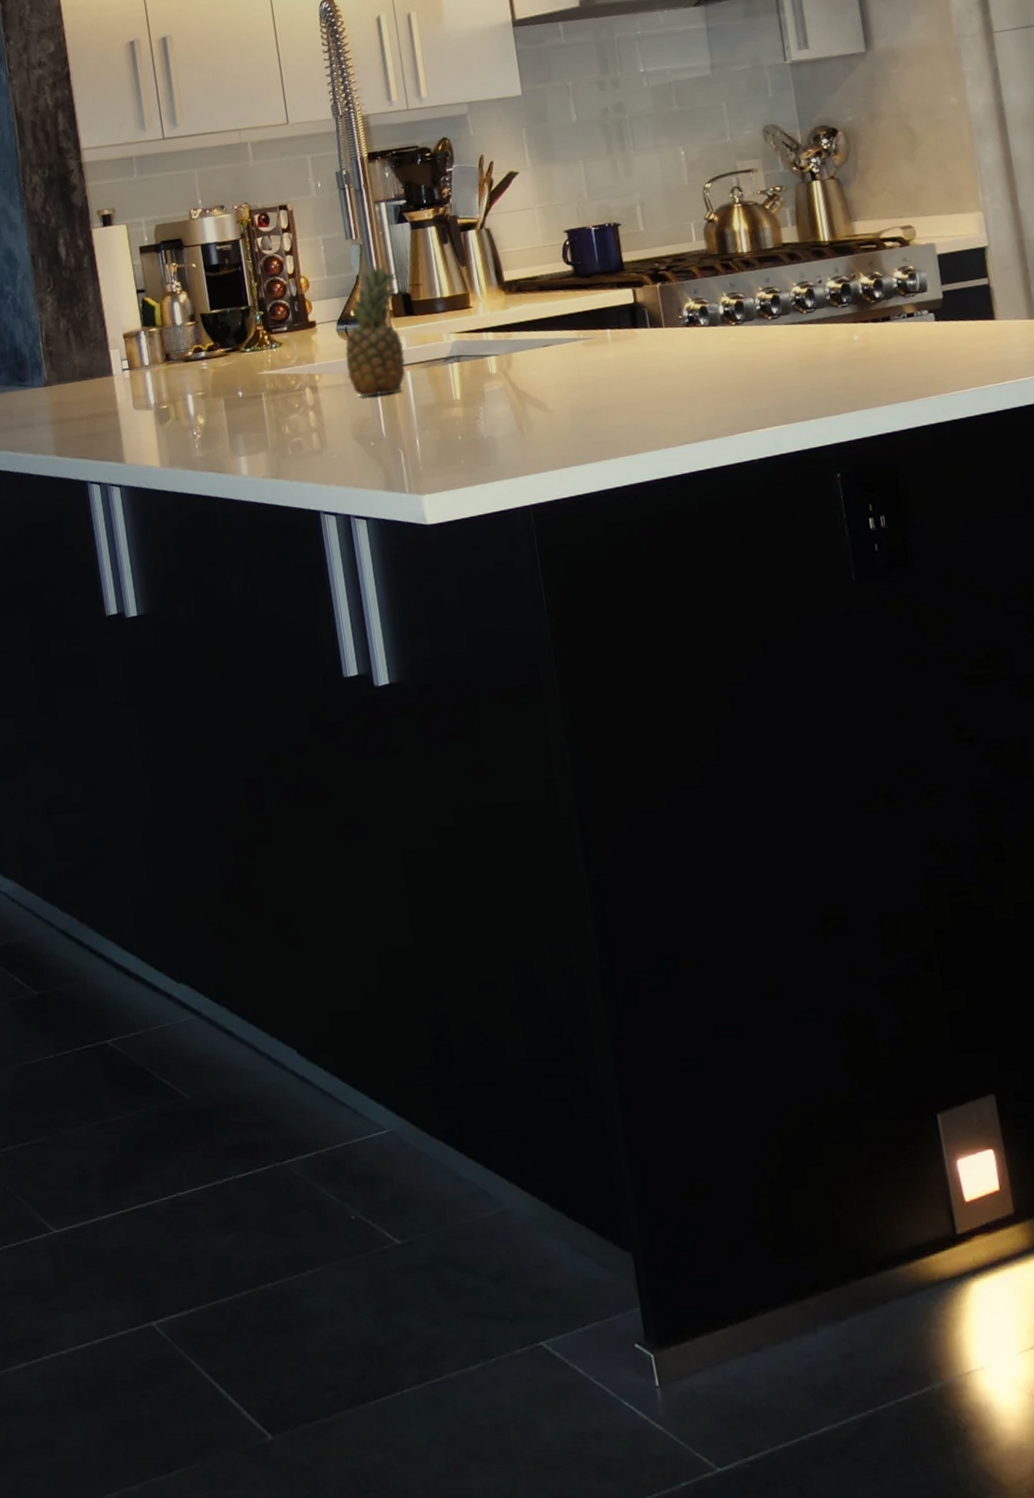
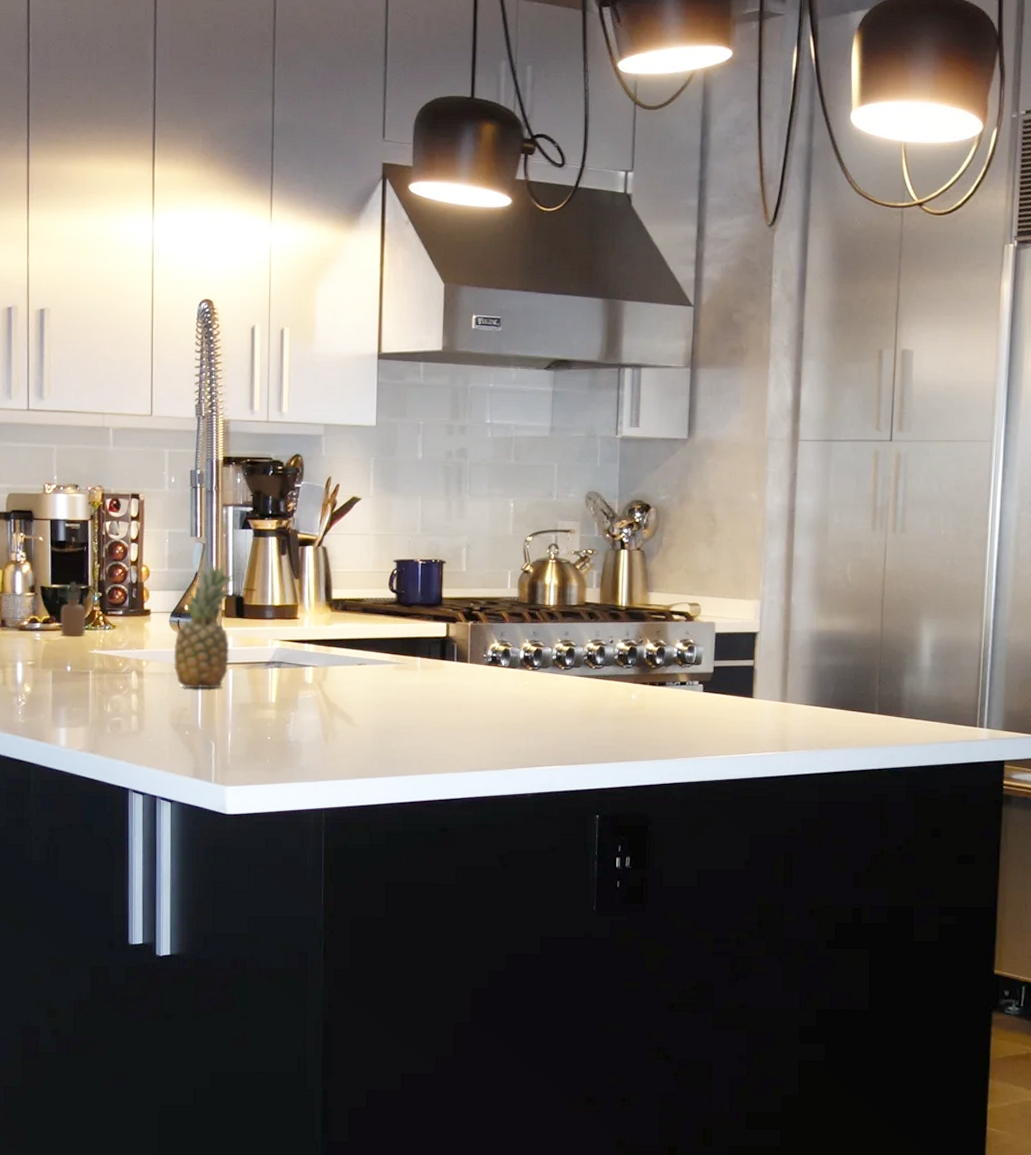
soap dispenser: none [223,304,252,363] -> present [60,582,85,638]

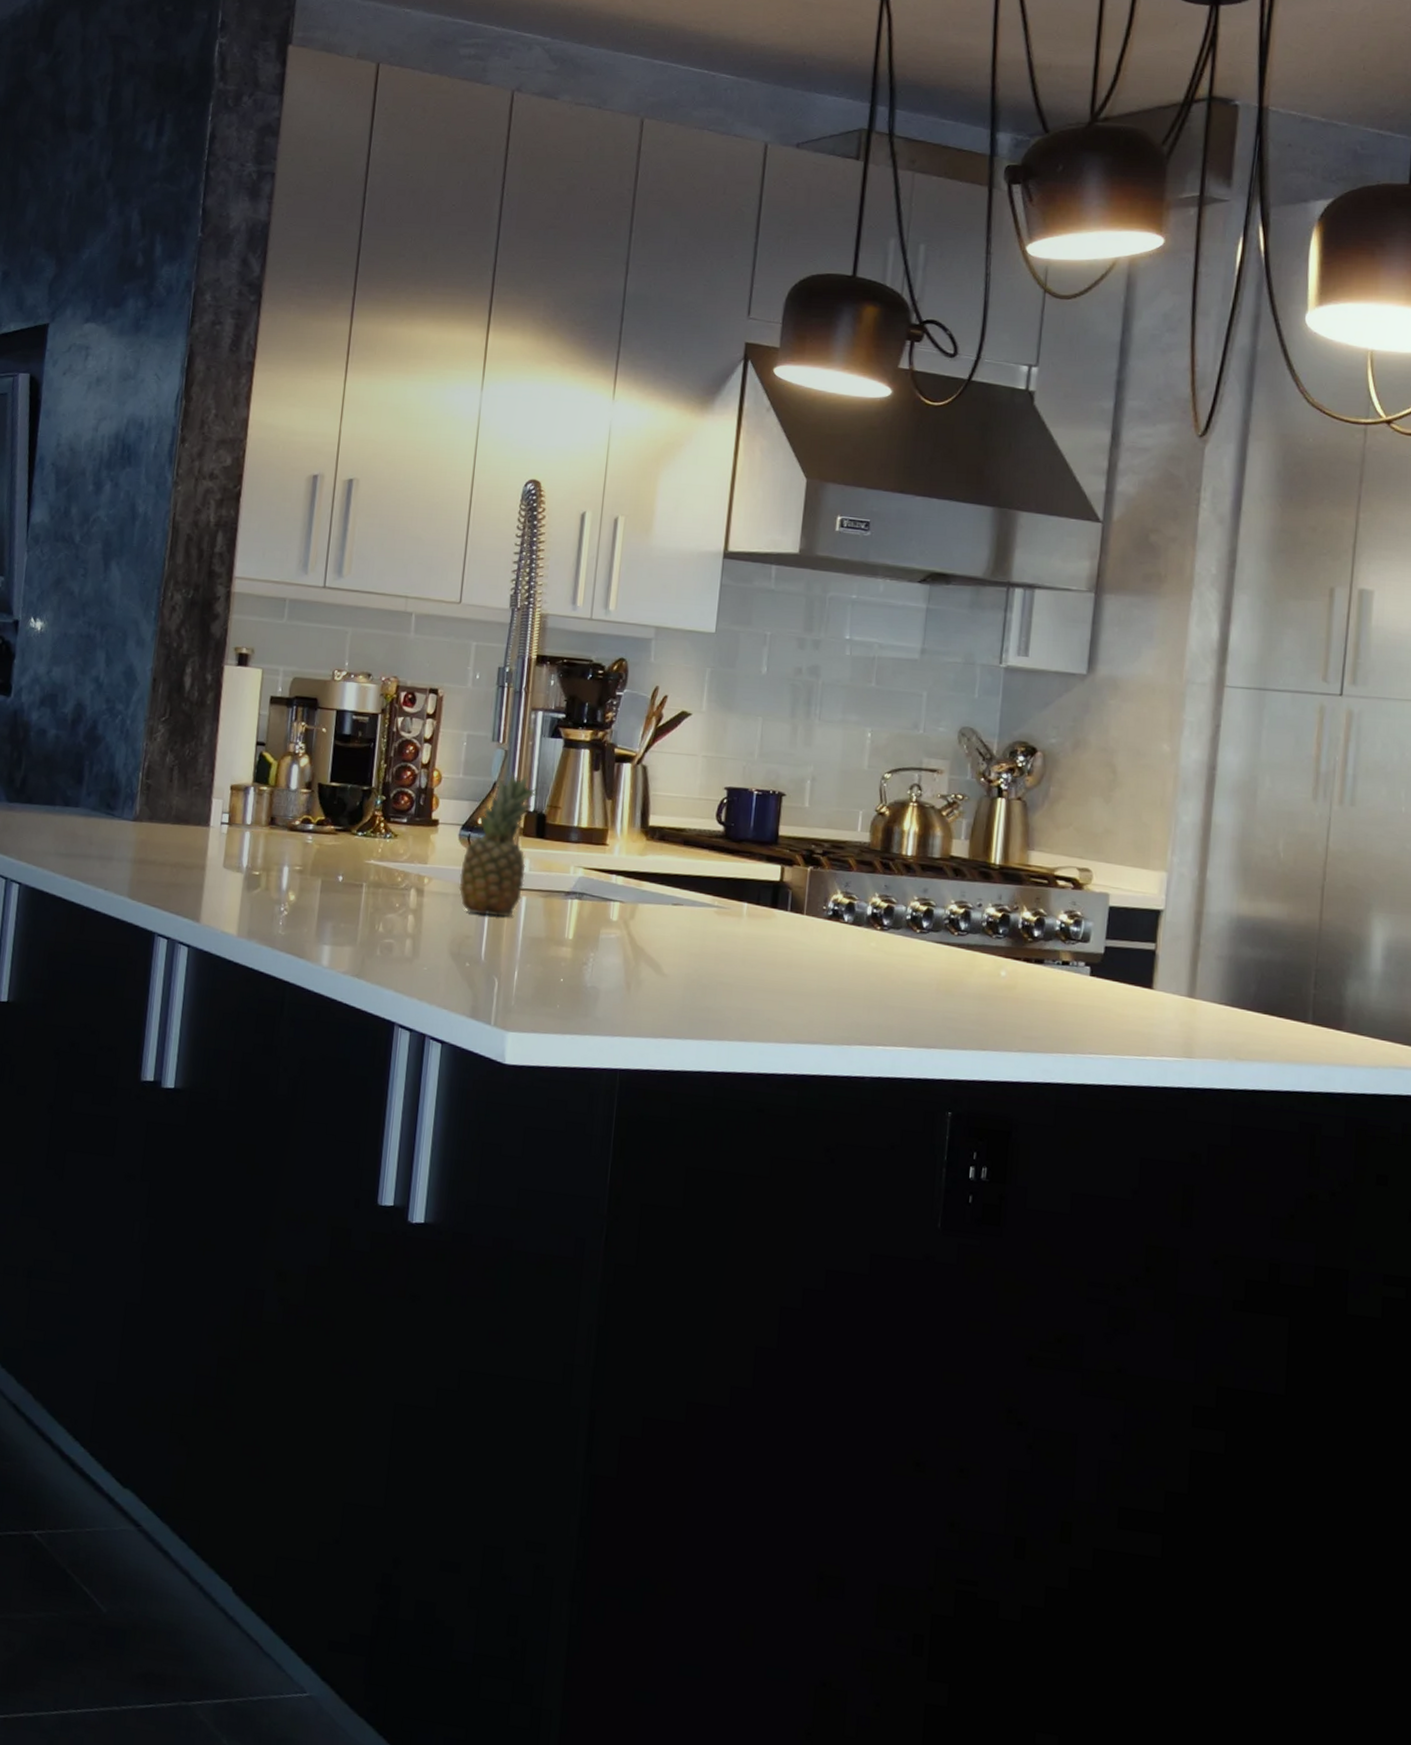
soap dispenser: present [60,582,85,638] -> none [335,781,367,844]

